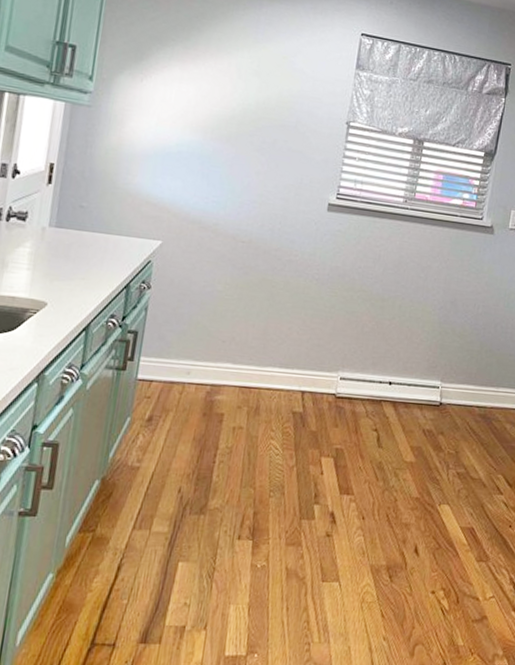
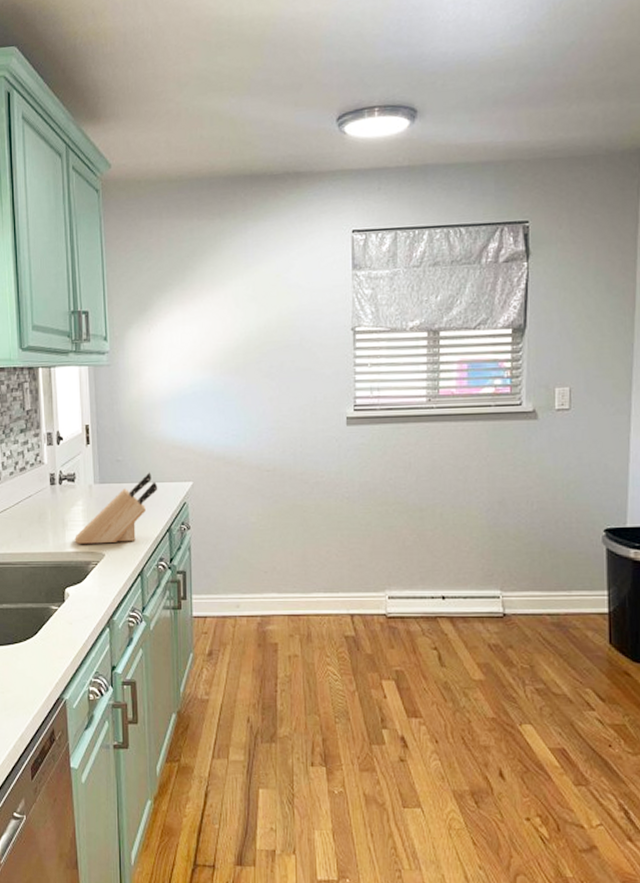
knife block: none [13,224,123,294] -> present [75,472,158,544]

